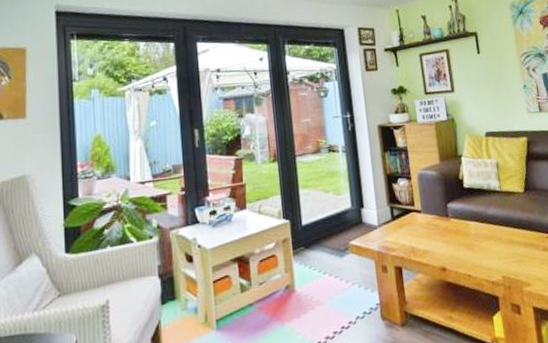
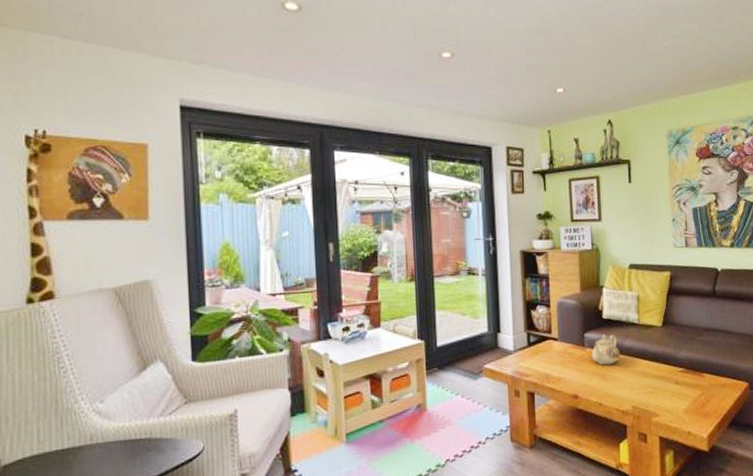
teapot: none [455,203,486,235] -> present [591,334,621,365]

